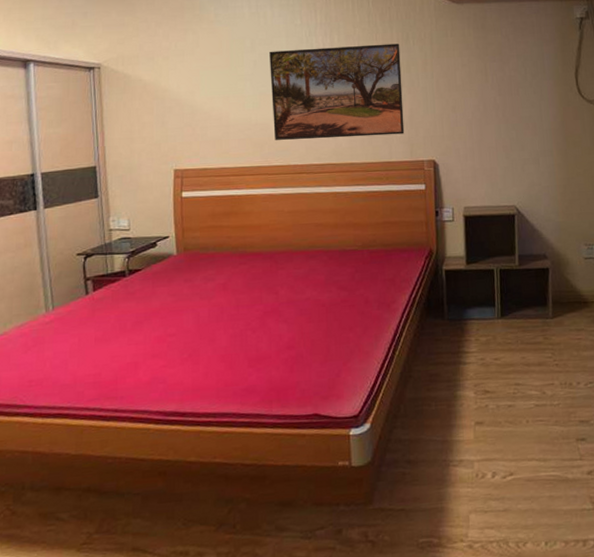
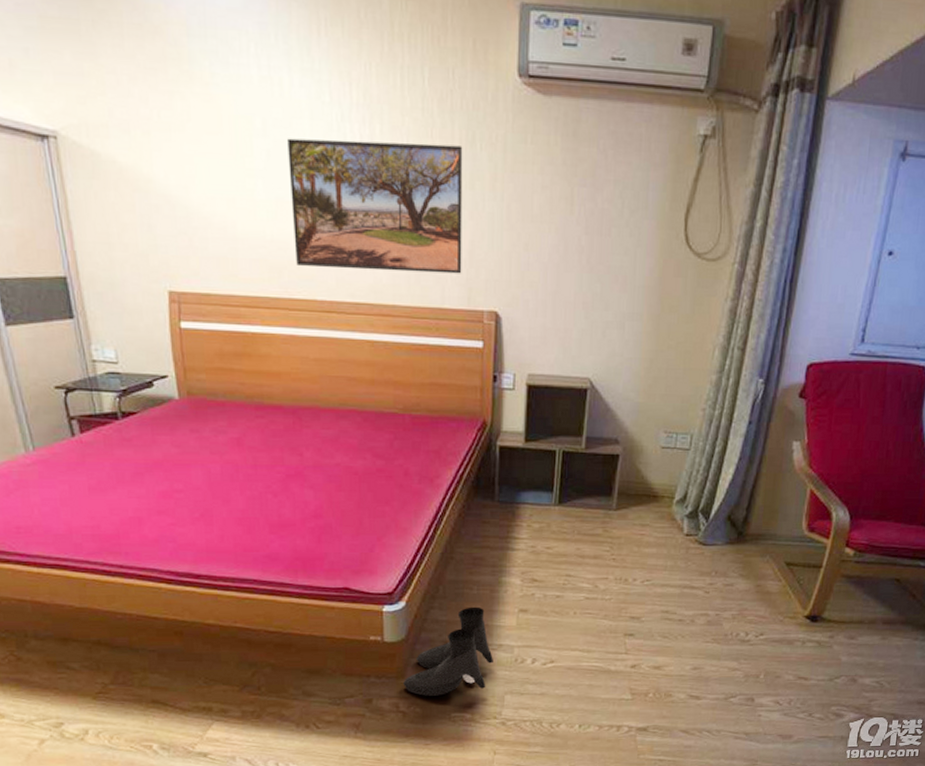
boots: none [371,422,455,522] -> present [403,606,493,696]

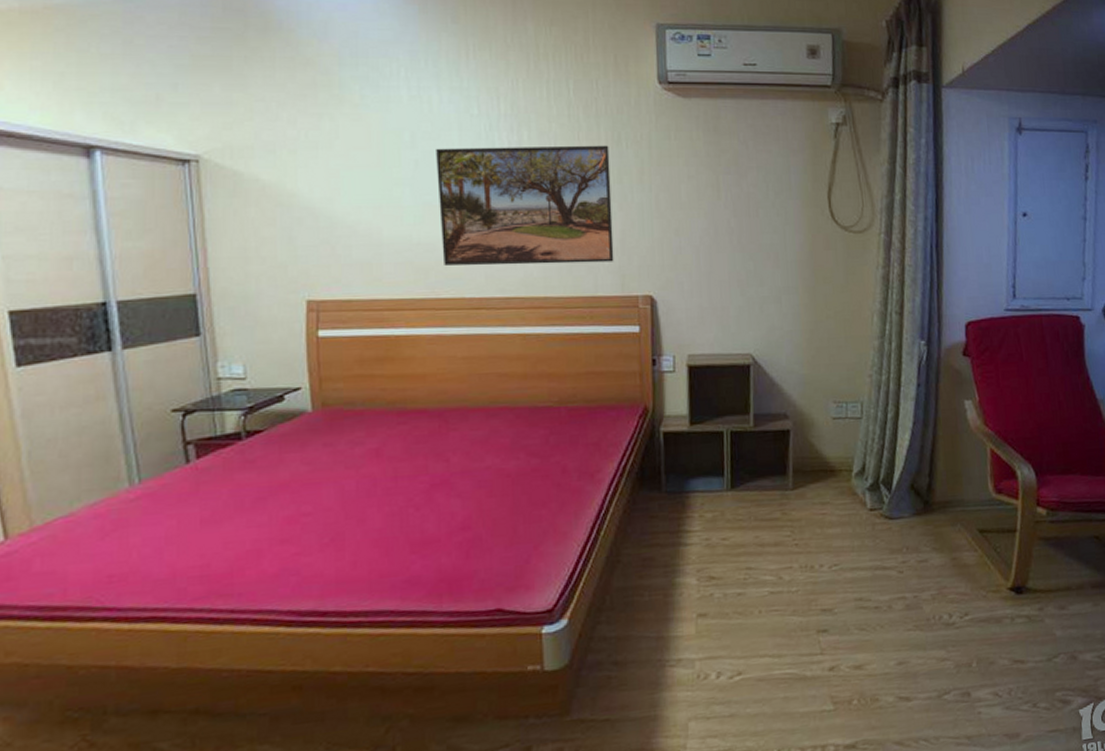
boots: present [403,606,493,696] -> none [568,616,672,735]

